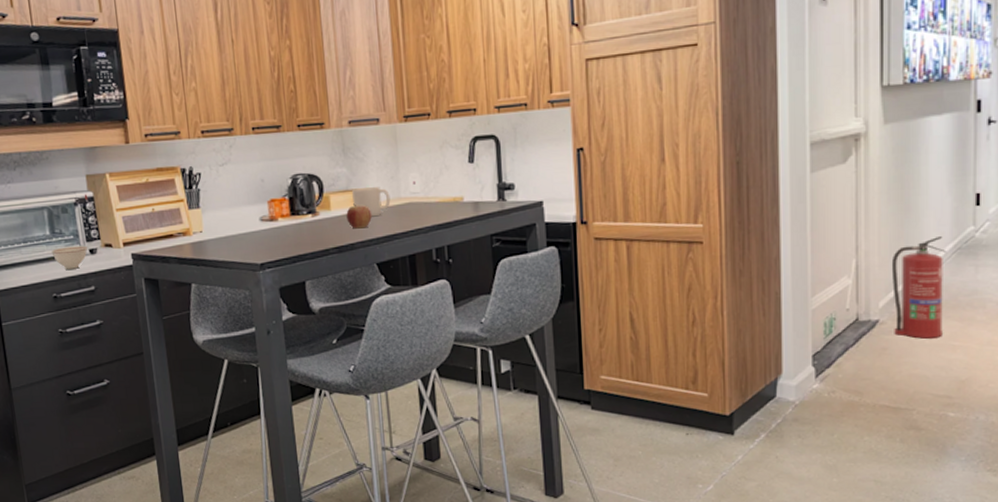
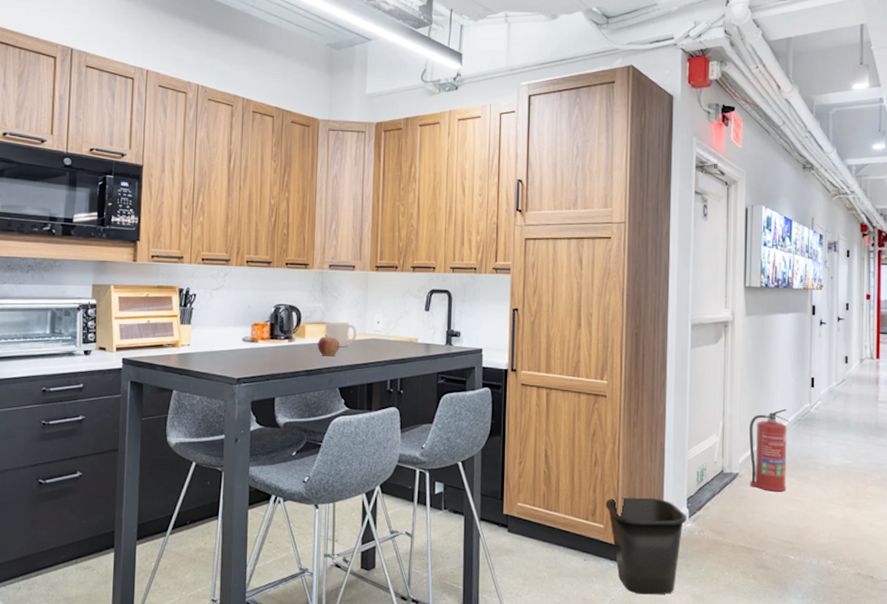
bowl: present [51,245,88,270] -> none [48,346,83,367]
waste bin: none [708,357,813,468] -> present [605,497,687,595]

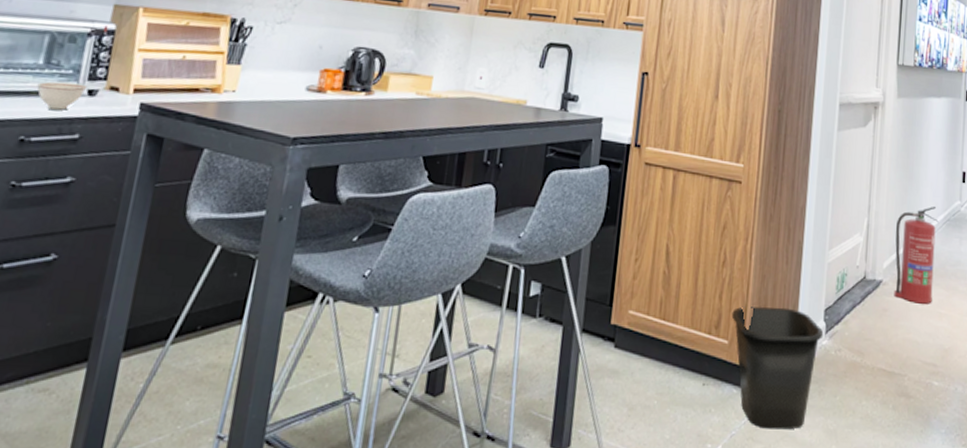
bowl: none [48,346,83,367] -> present [37,81,88,110]
fruit: present [318,334,340,357] -> none [402,89,430,117]
mug: present [325,322,357,348] -> none [413,73,454,107]

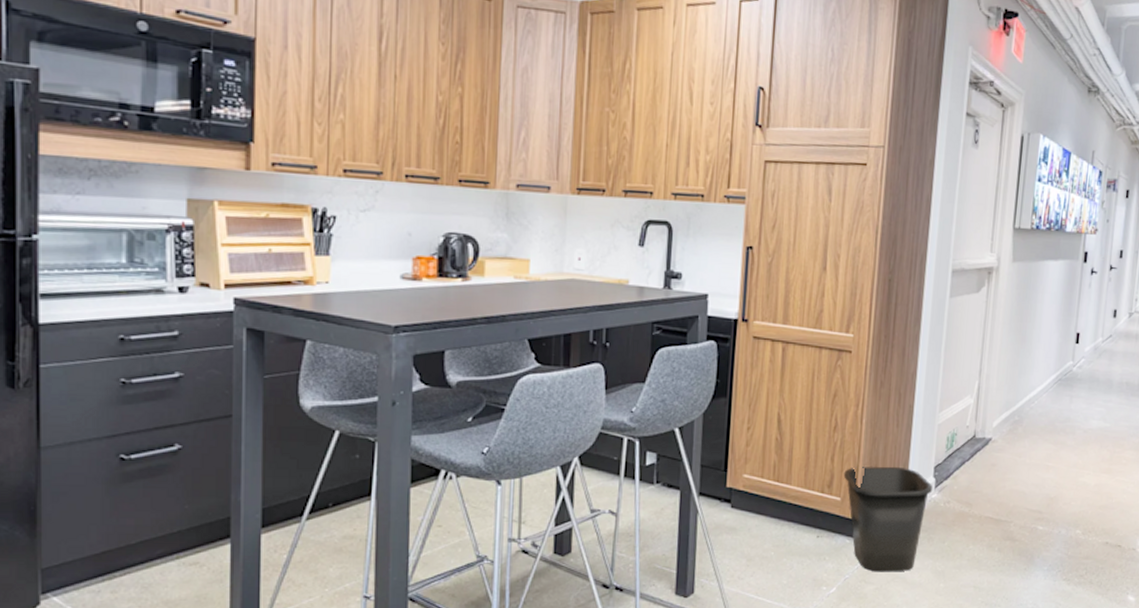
bowl: present [37,81,88,110] -> none [125,280,177,308]
fire extinguisher: present [894,207,939,304] -> none [1002,368,1050,458]

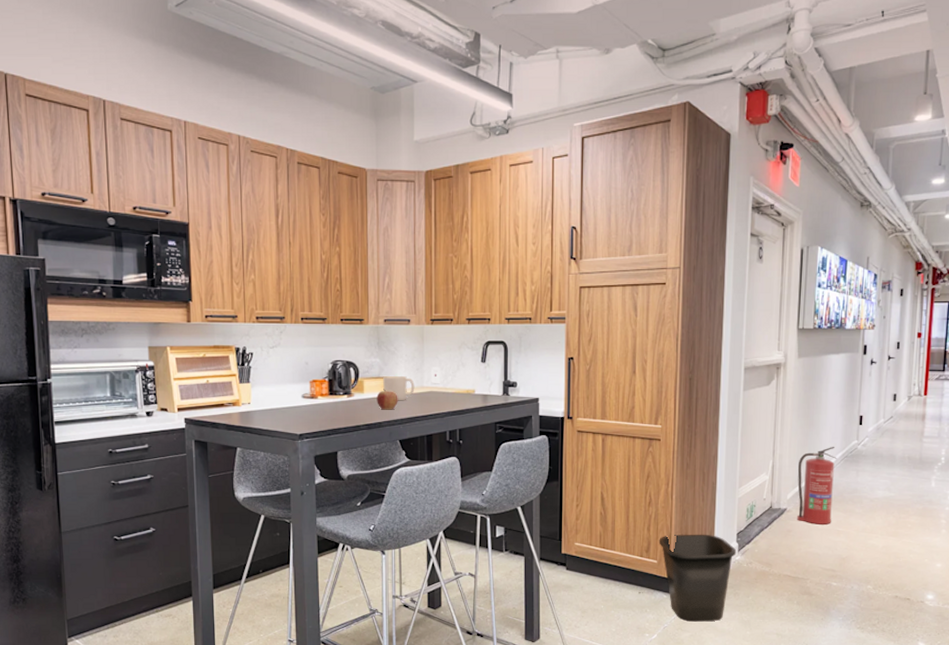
fruit: none [501,273,529,300] -> present [377,389,398,410]
mug: none [510,257,552,290] -> present [383,376,415,401]
fire extinguisher: none [1002,368,1050,458] -> present [797,447,837,524]

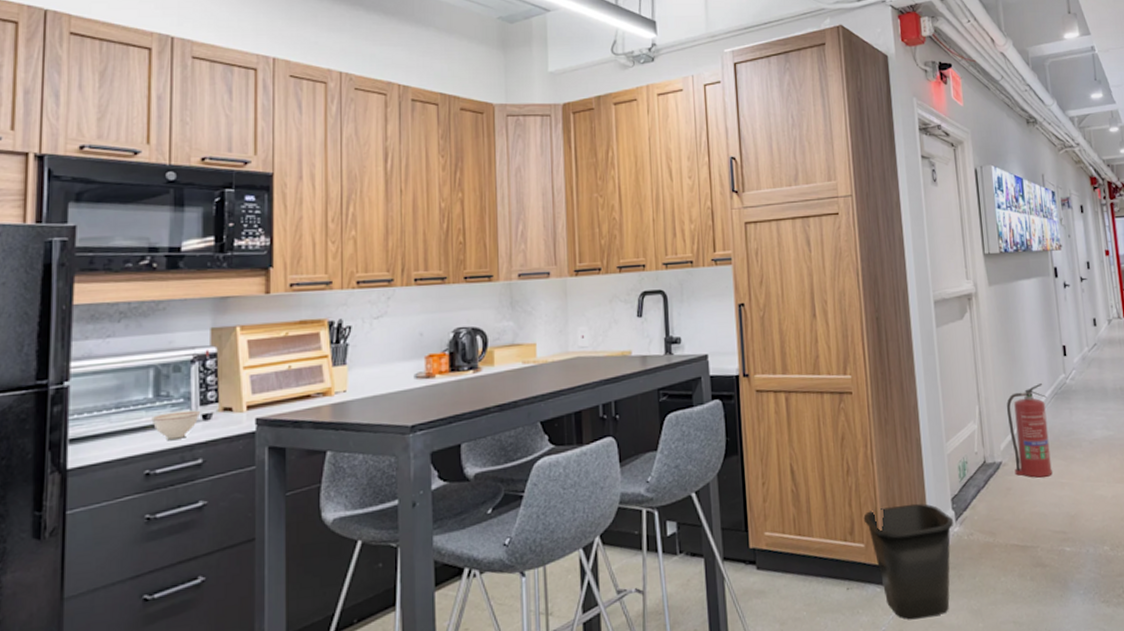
bowl: none [110,408,145,428] -> present [151,410,201,440]
fruit: present [377,389,398,410] -> none [510,358,538,385]
mug: present [383,376,415,401] -> none [518,341,558,373]

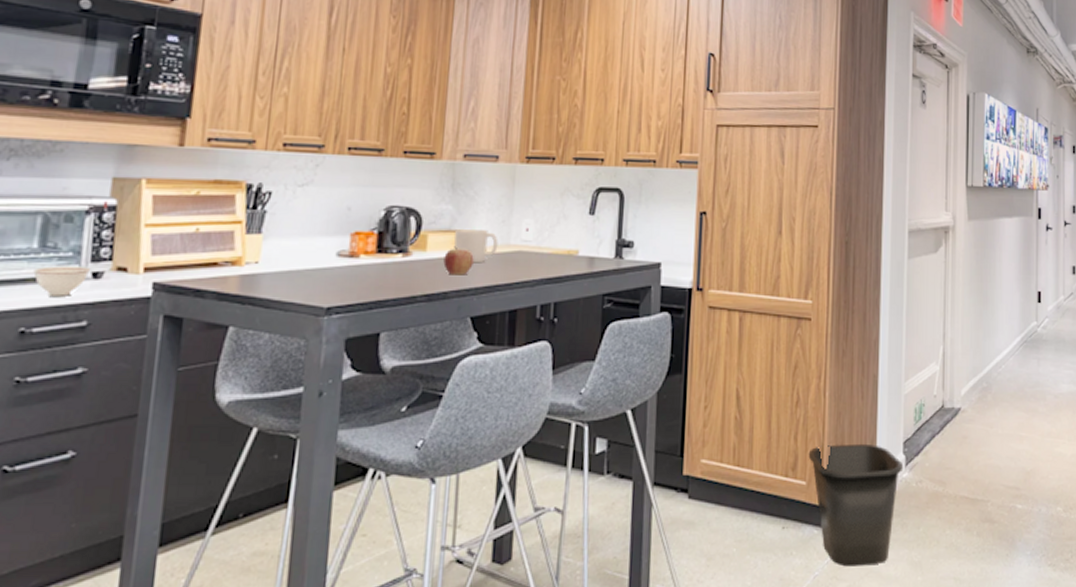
fruit: none [510,358,538,385] -> present [443,246,474,275]
mug: none [518,341,558,373] -> present [454,229,498,264]
fire extinguisher: present [1006,384,1052,478] -> none [971,329,1015,428]

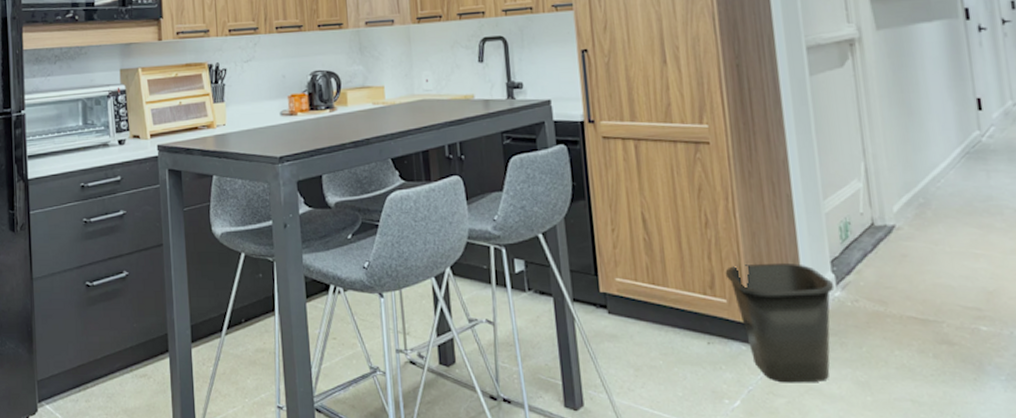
bowl: present [33,266,91,296] -> none [82,136,117,159]
fruit: present [443,246,474,275] -> none [362,100,387,124]
mug: present [454,229,498,264] -> none [368,84,405,113]

